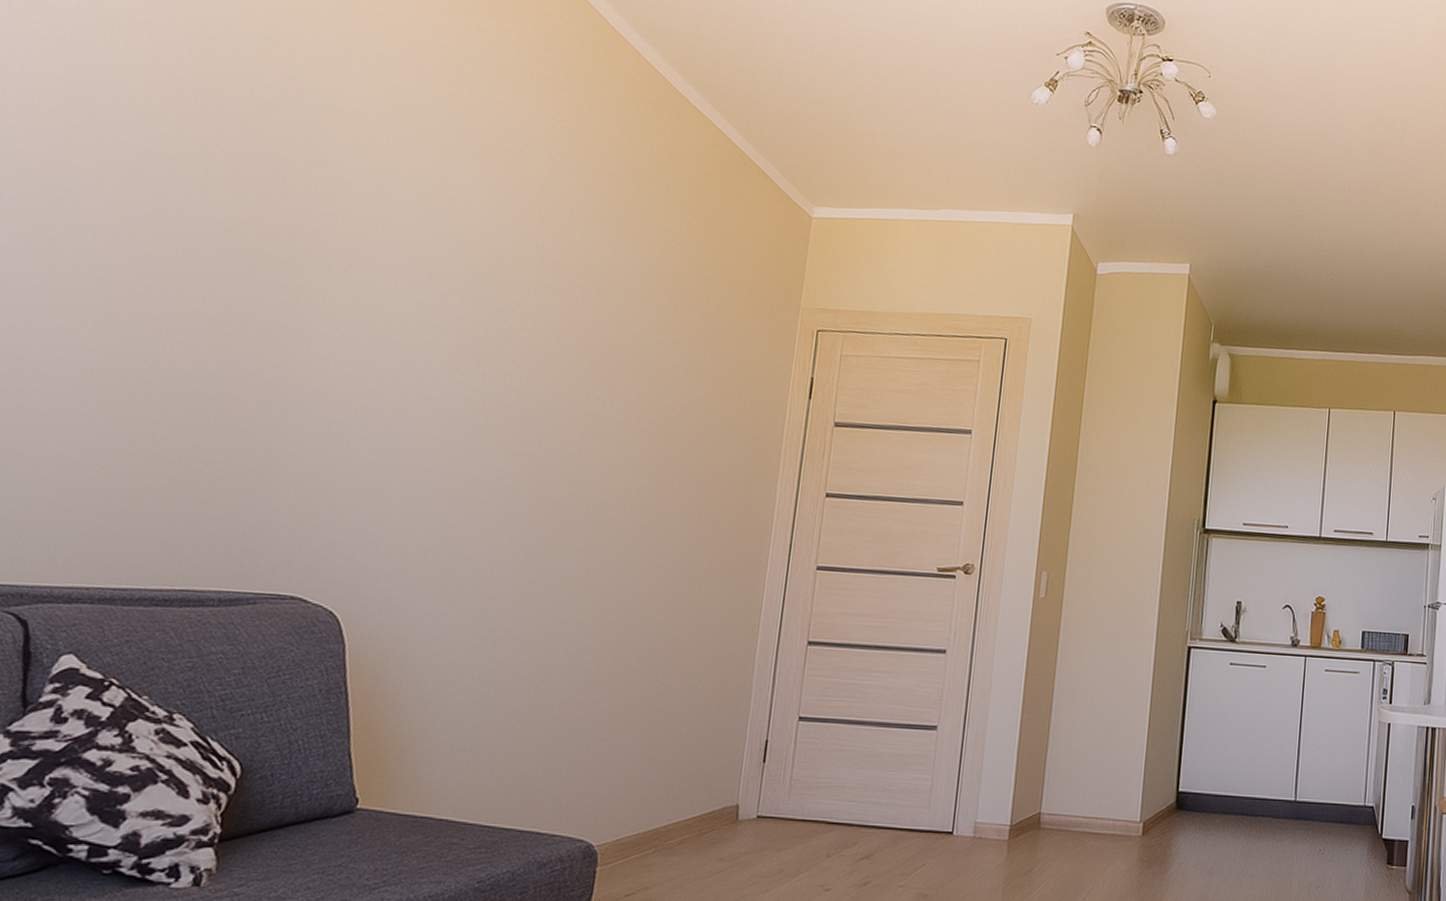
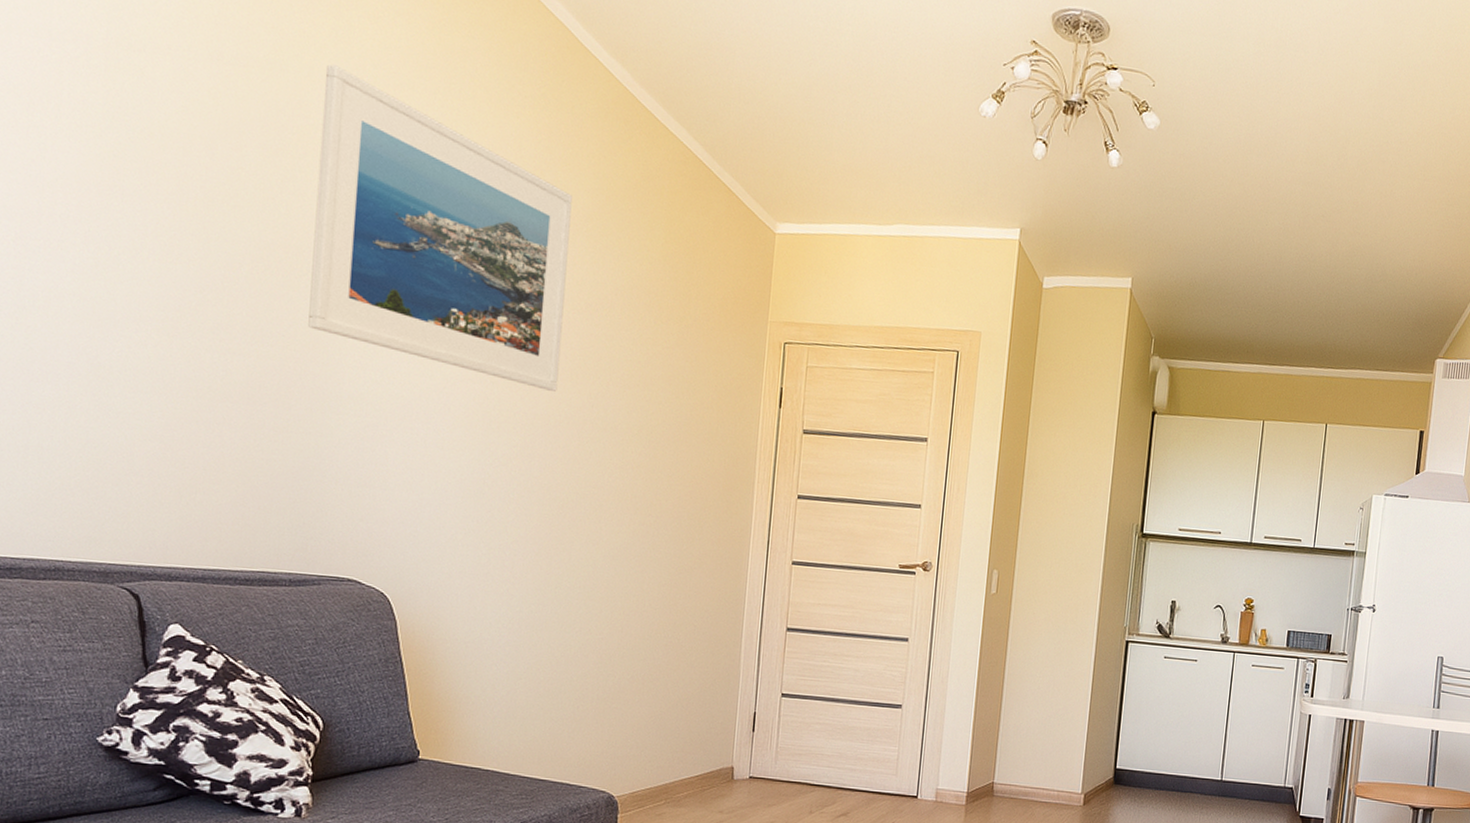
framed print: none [274,41,591,383] -> present [308,64,572,392]

